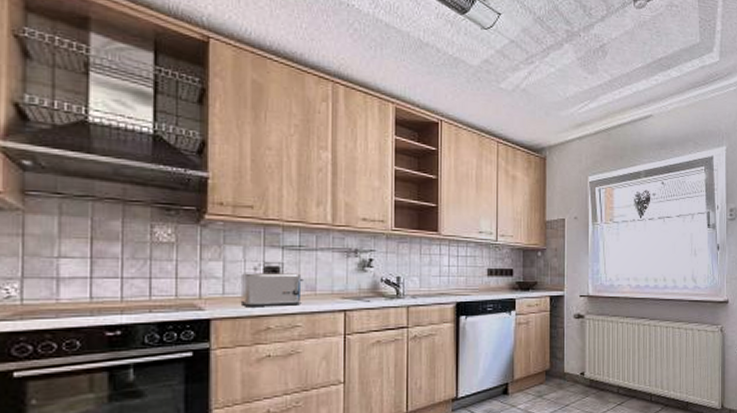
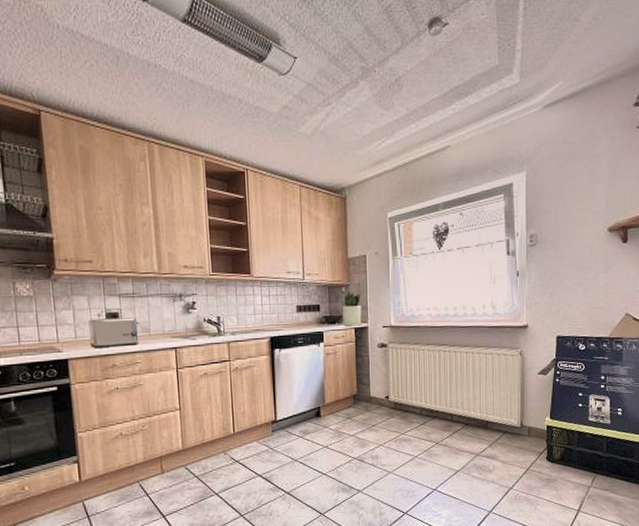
planter: none [535,257,559,294] -> present [341,292,363,327]

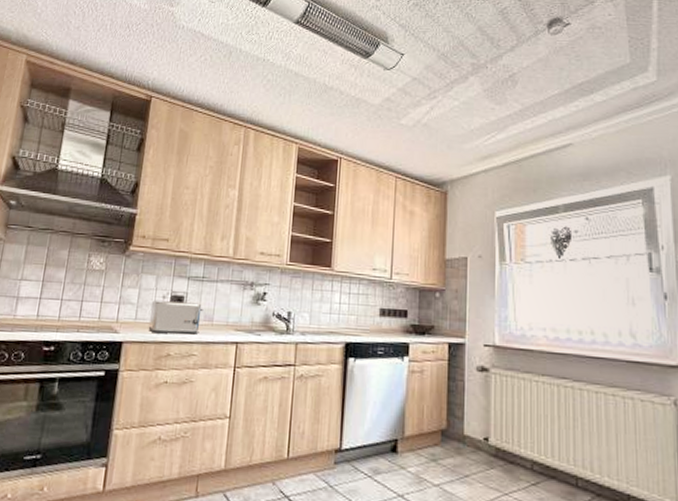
planter: present [341,292,363,327] -> none [431,298,460,341]

